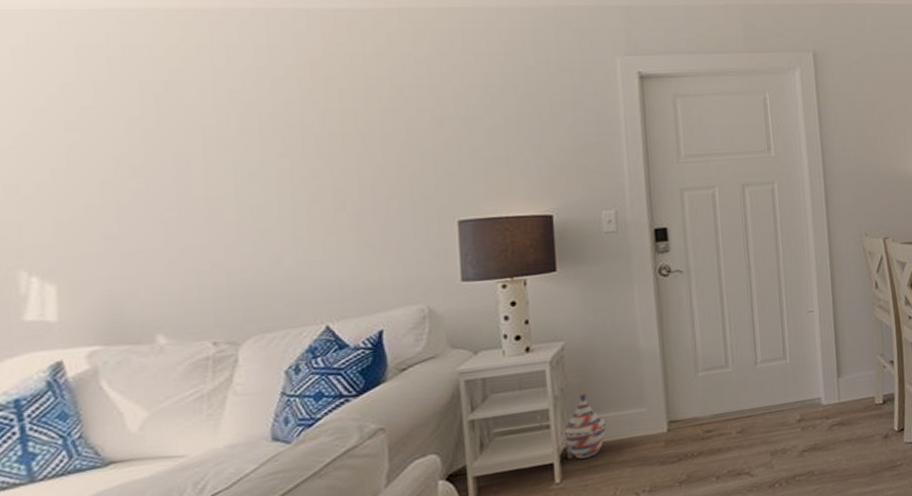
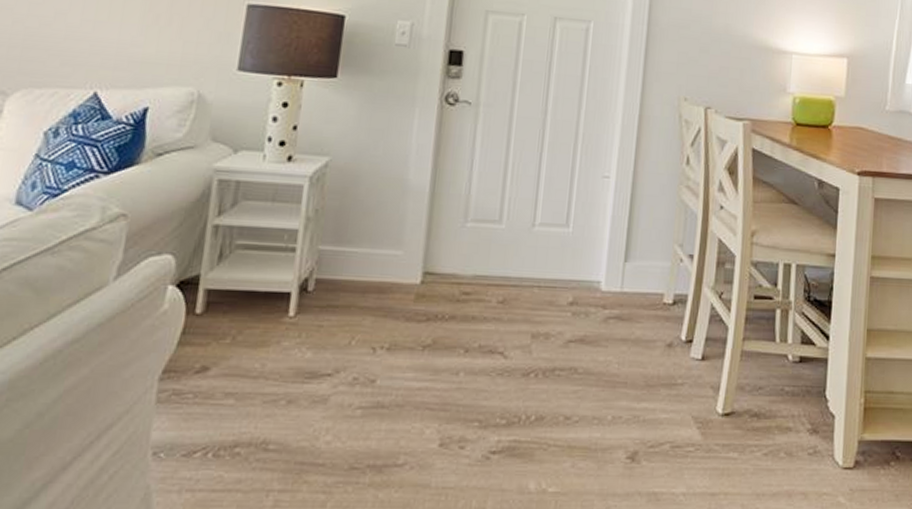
woven basket: present [562,393,607,459] -> none [306,219,357,295]

